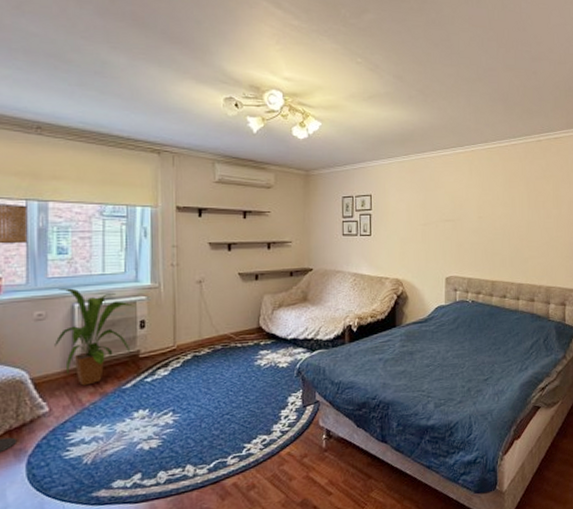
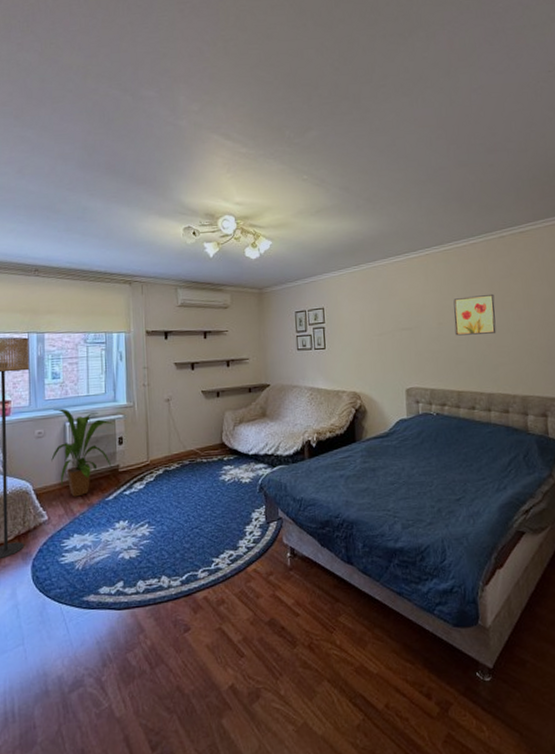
wall art: none [493,192,529,230] -> present [453,293,497,336]

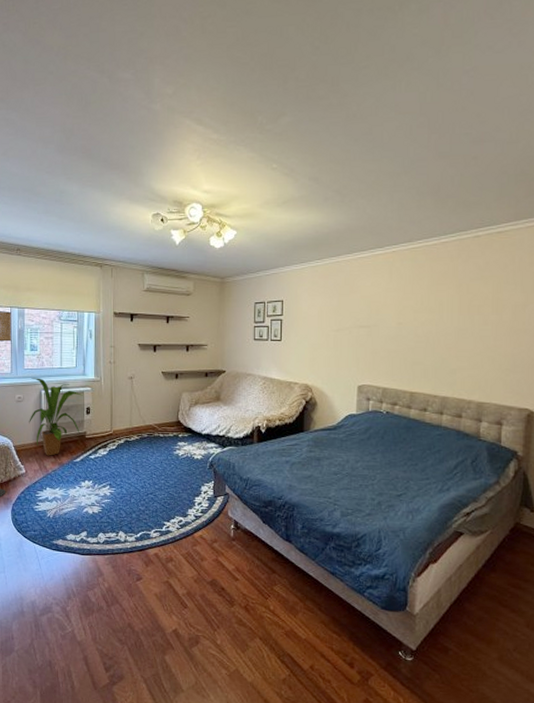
wall art: present [453,293,497,336] -> none [415,296,461,337]

